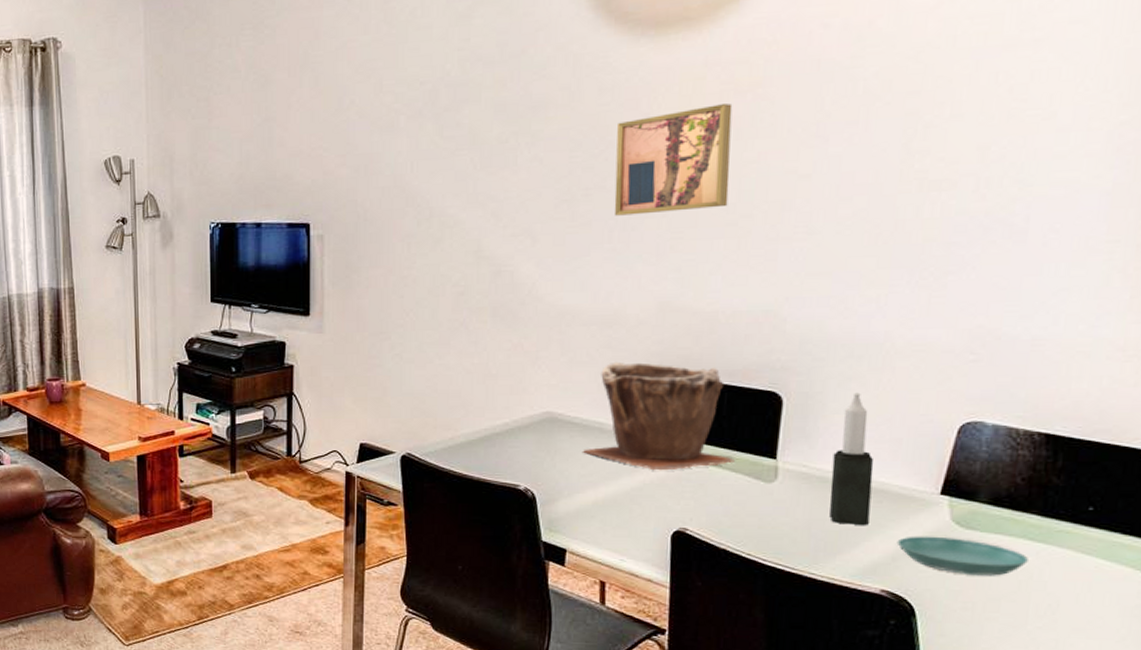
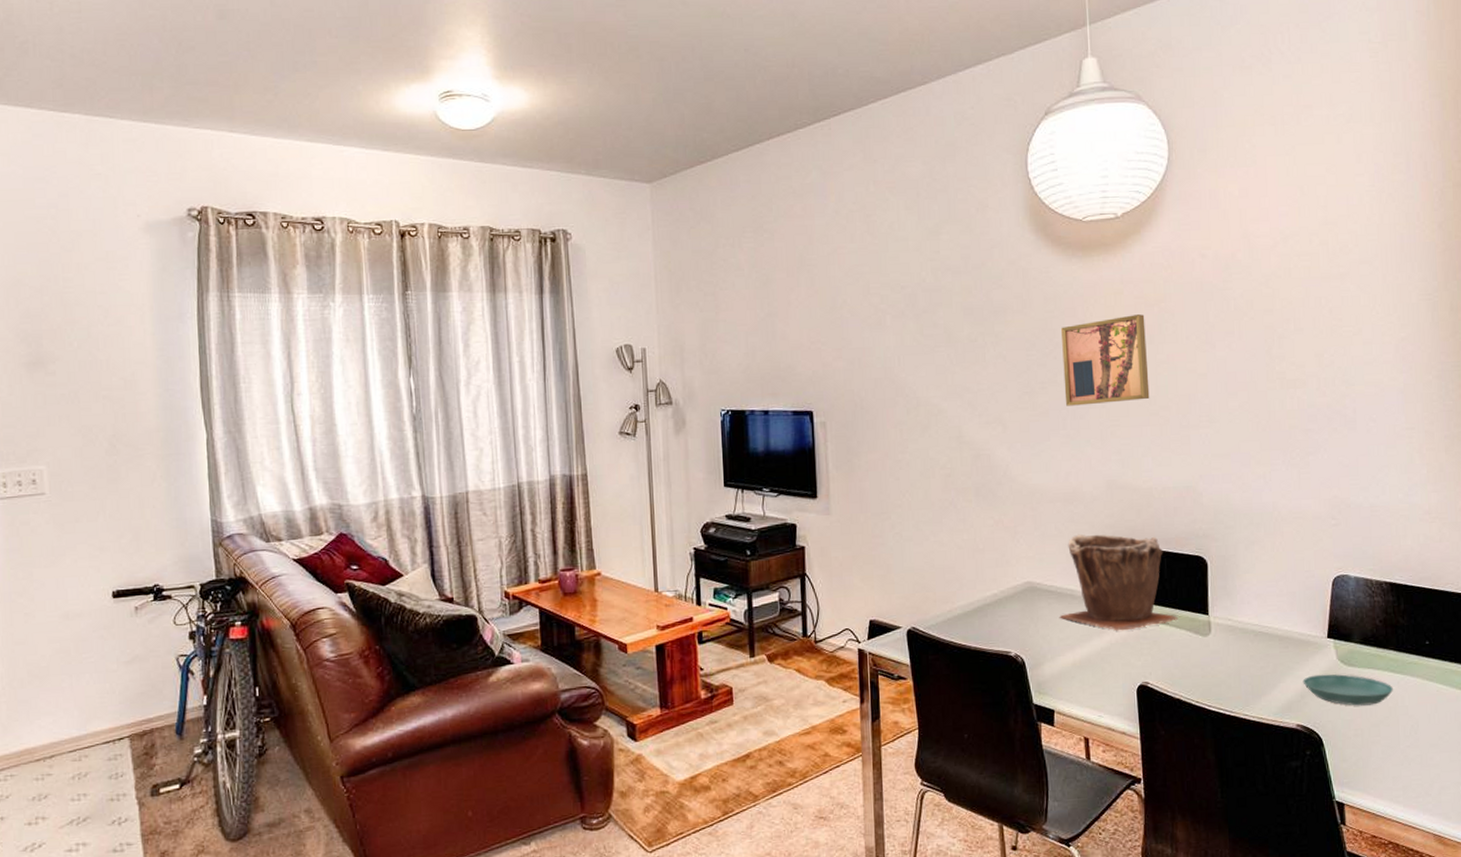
candle: present [829,392,874,526] -> none [1249,554,1281,670]

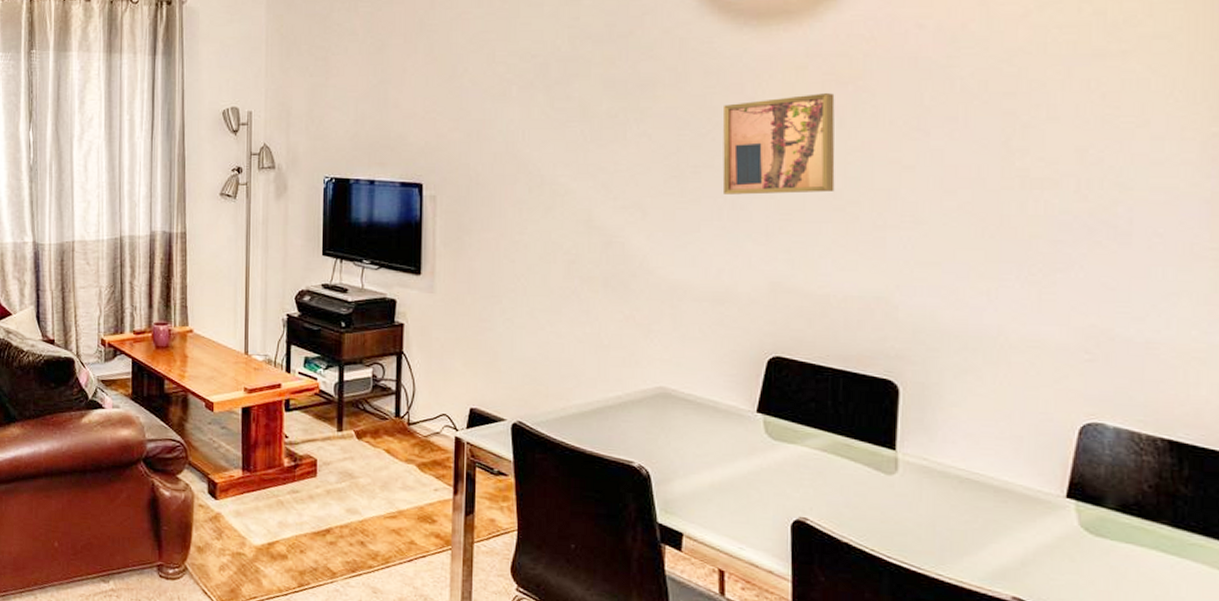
plant pot: present [1059,534,1178,631] -> none [696,339,853,456]
saucer: present [1302,674,1393,706] -> none [1025,540,1163,589]

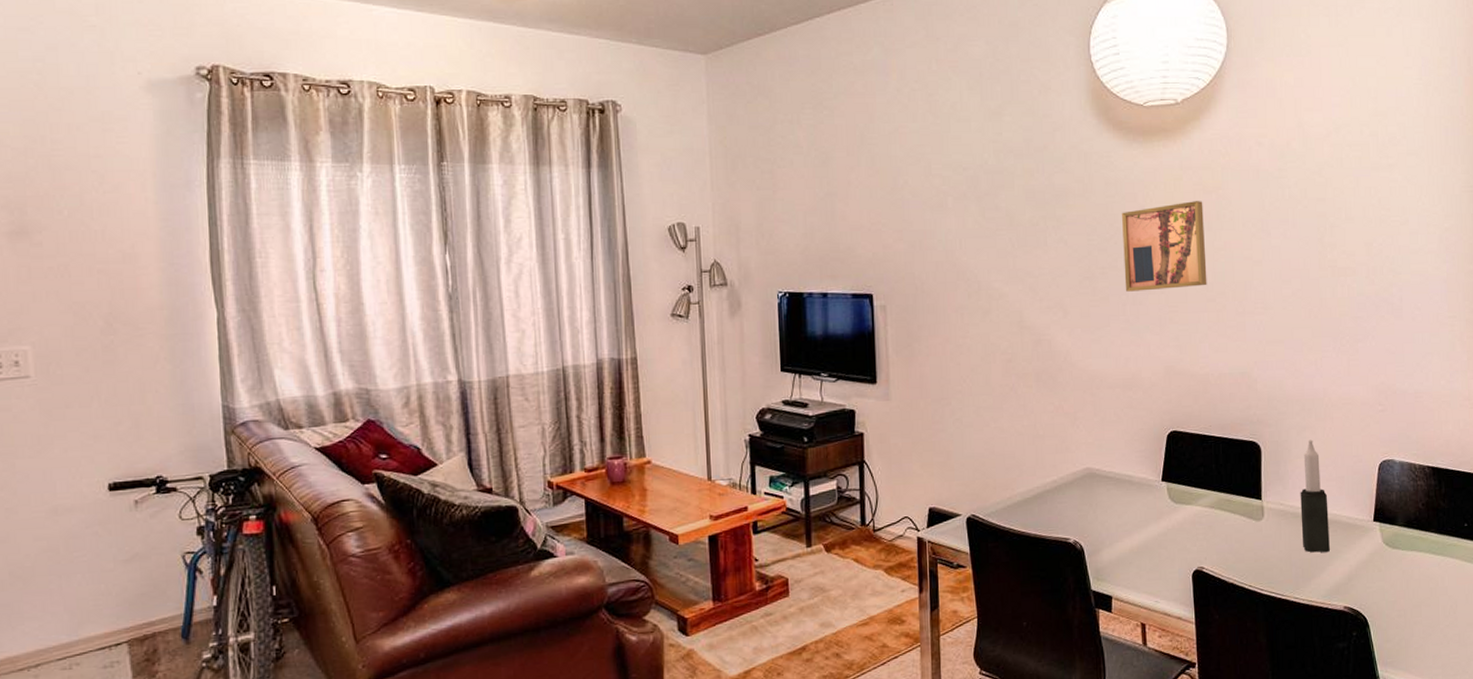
candle: none [953,386,996,527] -> present [1300,439,1330,553]

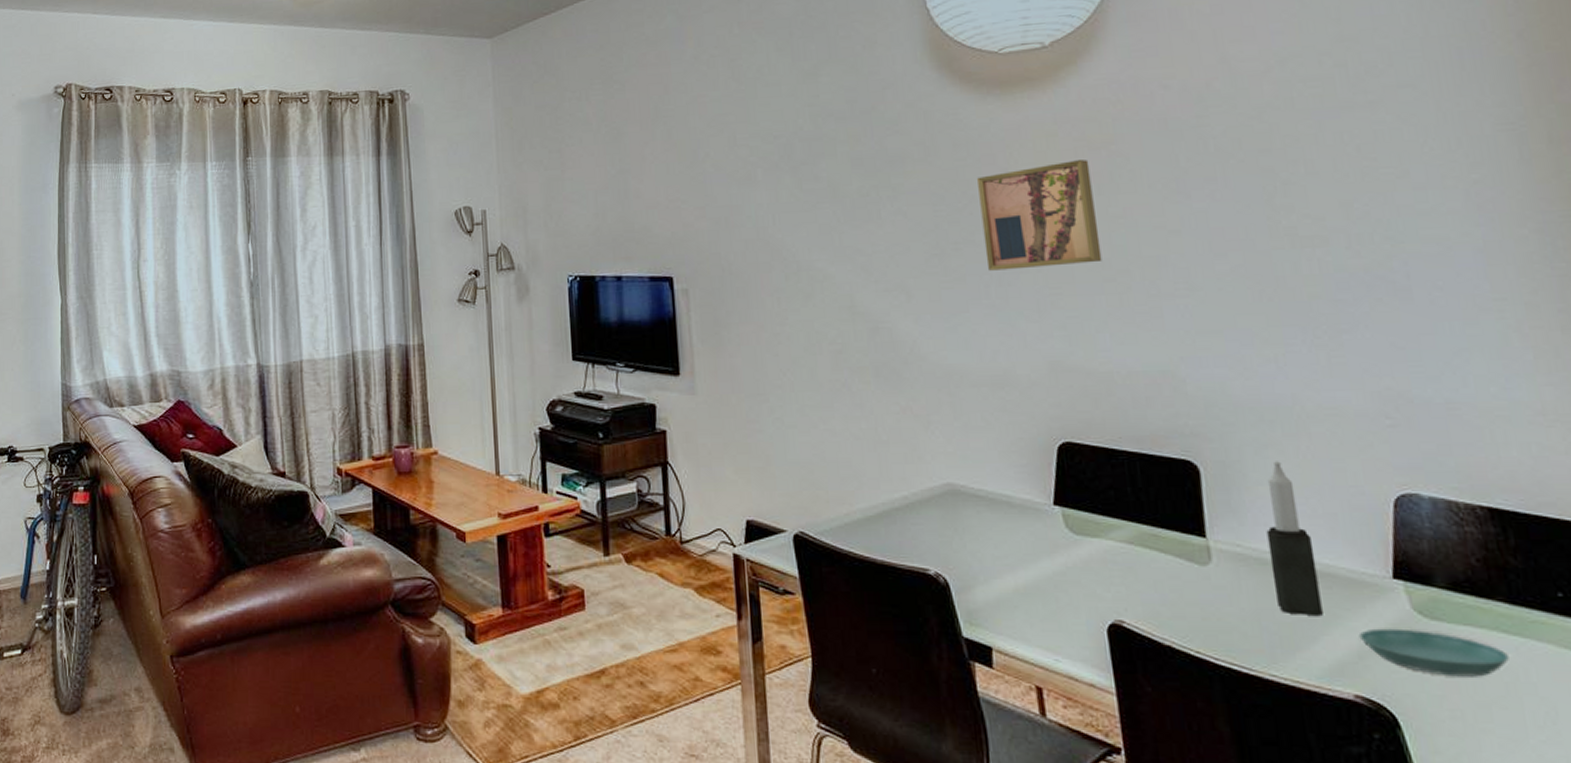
saucer: none [1350,556,1434,588] -> present [1358,628,1509,677]

